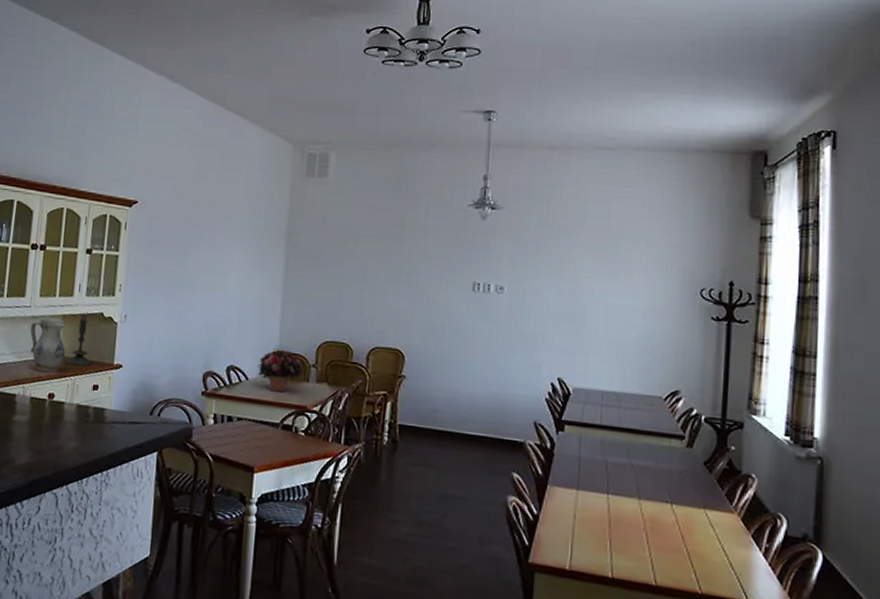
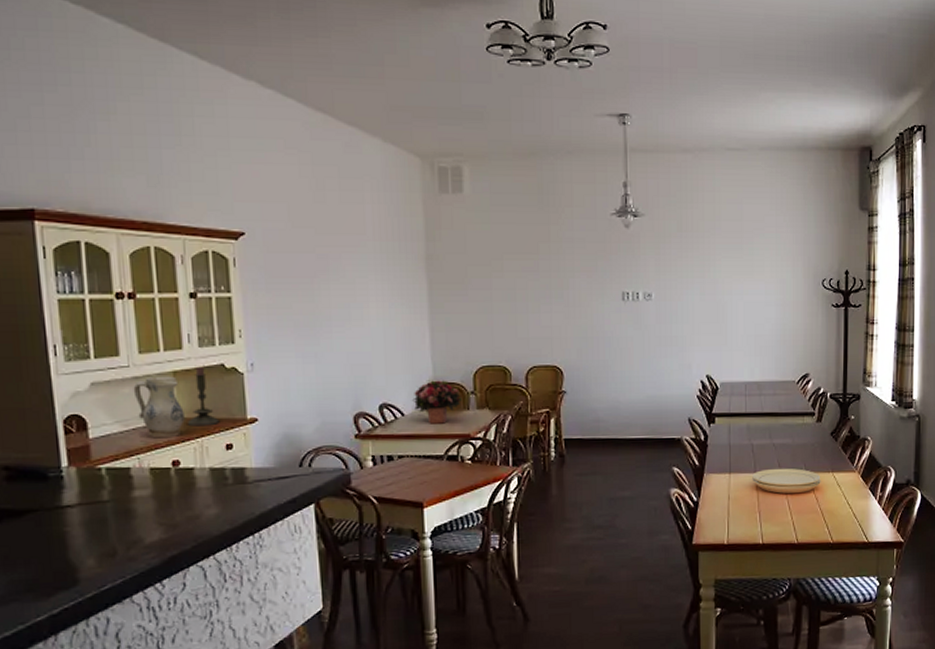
plate: none [604,492,689,527] -> present [752,468,821,494]

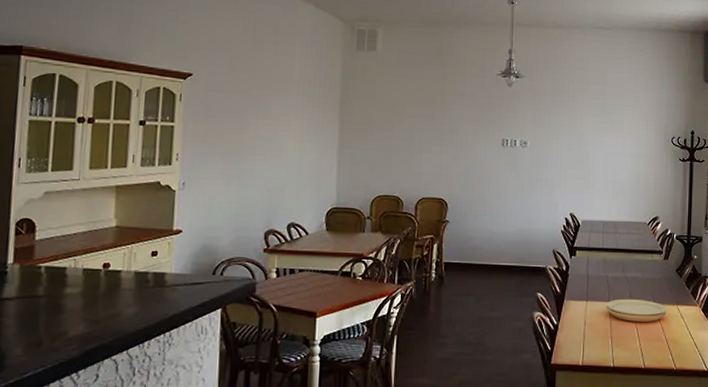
ceramic pitcher: present [133,376,185,439] -> none [79,189,120,243]
candle: present [188,365,220,427] -> none [122,181,150,235]
bouquet: present [412,380,463,424] -> none [317,205,360,244]

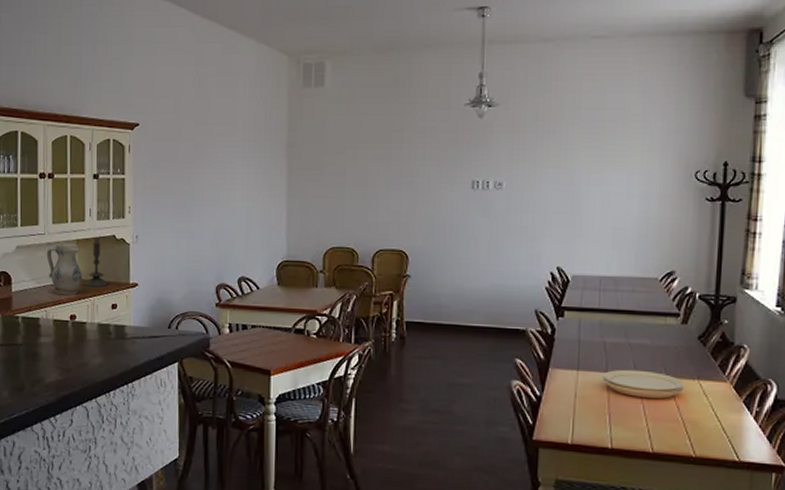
ceramic pitcher: none [79,189,120,243] -> present [46,243,82,296]
candle: none [122,181,150,235] -> present [84,235,109,288]

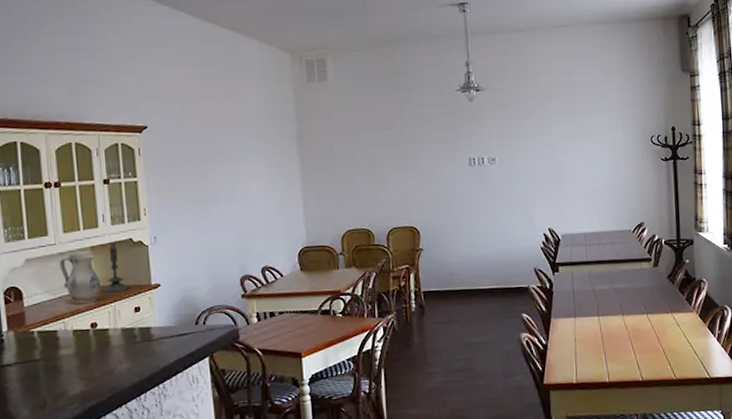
plate: present [603,369,684,399] -> none [596,310,661,335]

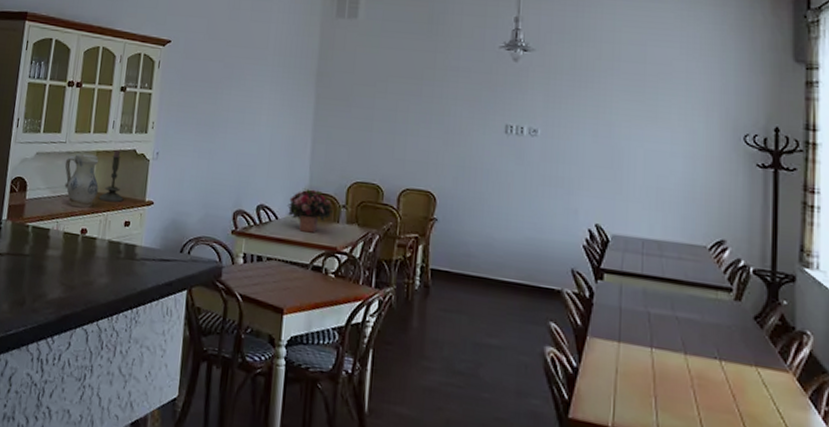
bouquet: none [290,243,333,283] -> present [287,188,334,233]

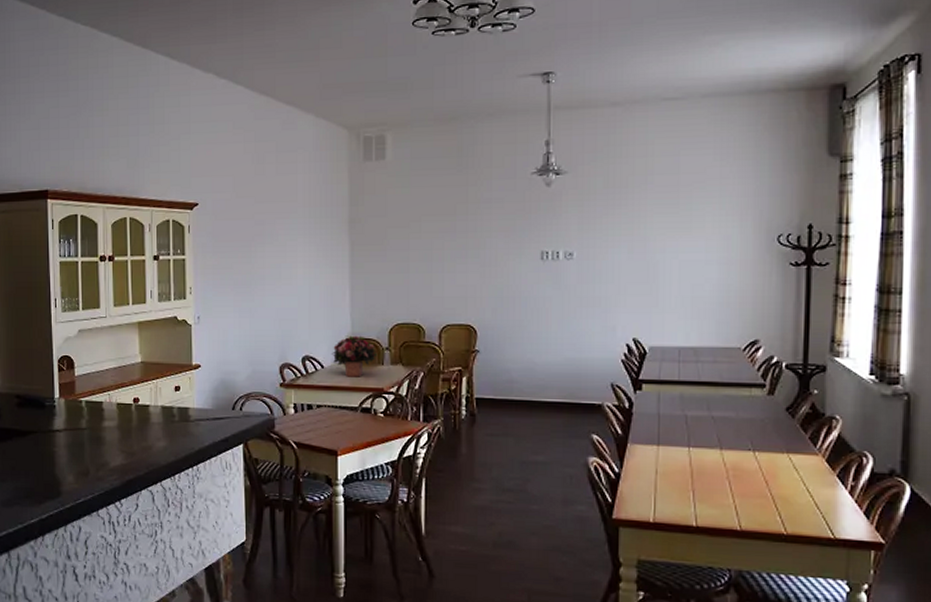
ceramic pitcher: present [64,153,99,209] -> none [108,326,145,379]
candle: present [99,148,124,203] -> none [147,317,171,370]

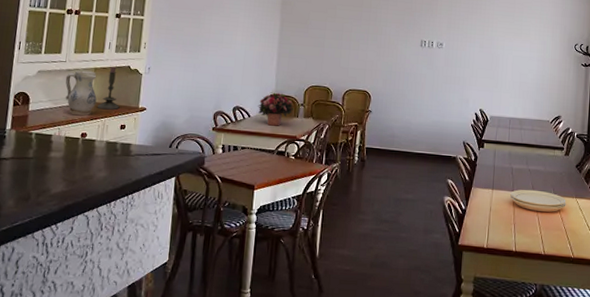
ceramic pitcher: none [108,326,145,379] -> present [65,70,97,116]
candle: none [147,317,171,370] -> present [98,65,120,110]
plate: none [685,443,772,475] -> present [510,189,566,213]

